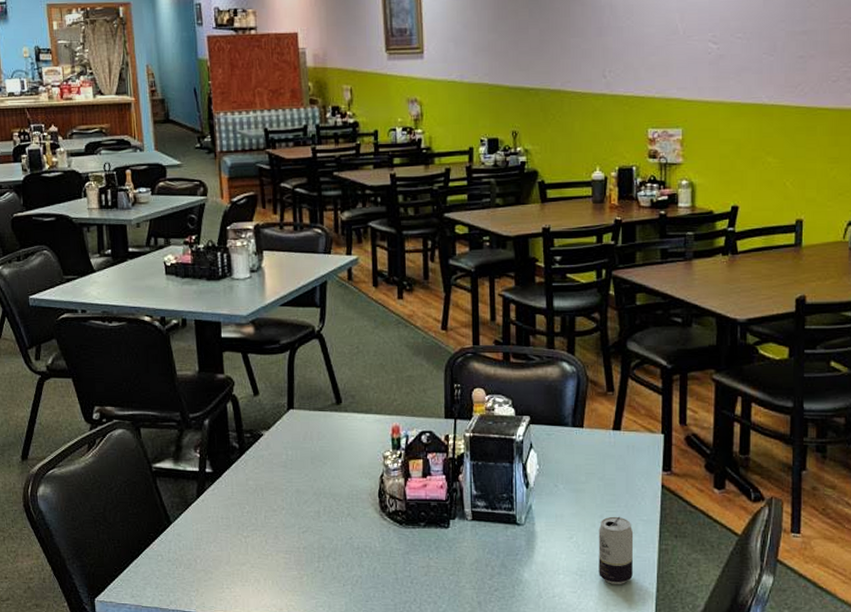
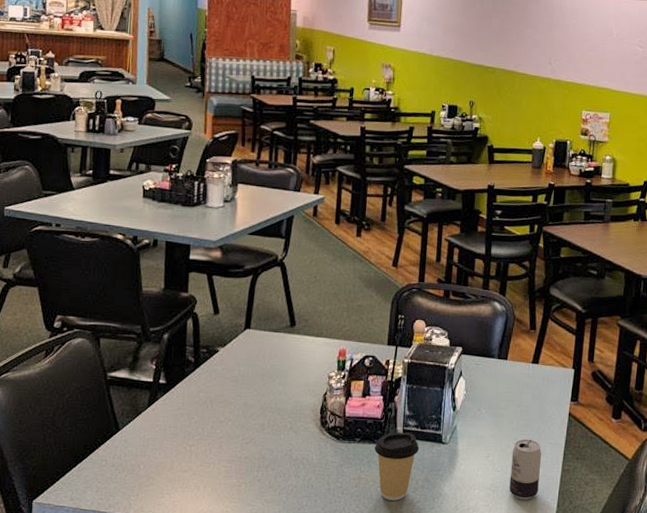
coffee cup: none [442,514,492,589] -> present [375,432,420,501]

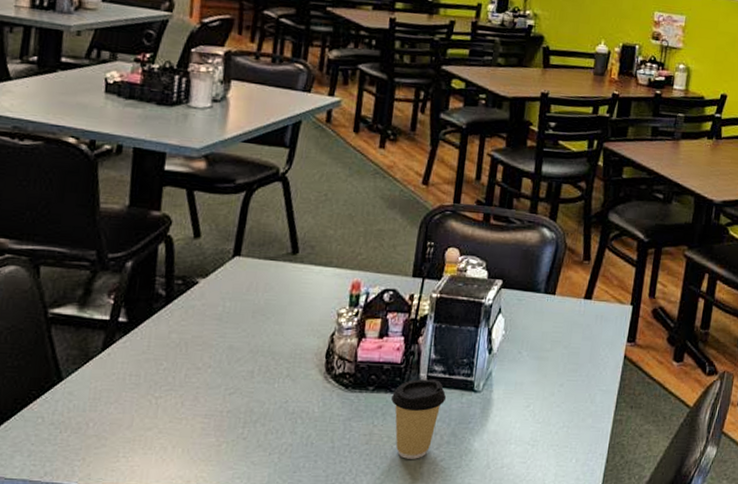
beverage can: present [509,439,542,500] -> none [551,385,591,455]

